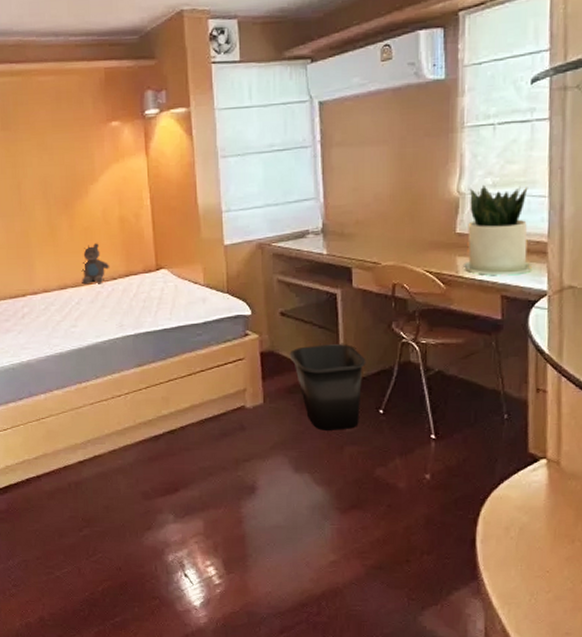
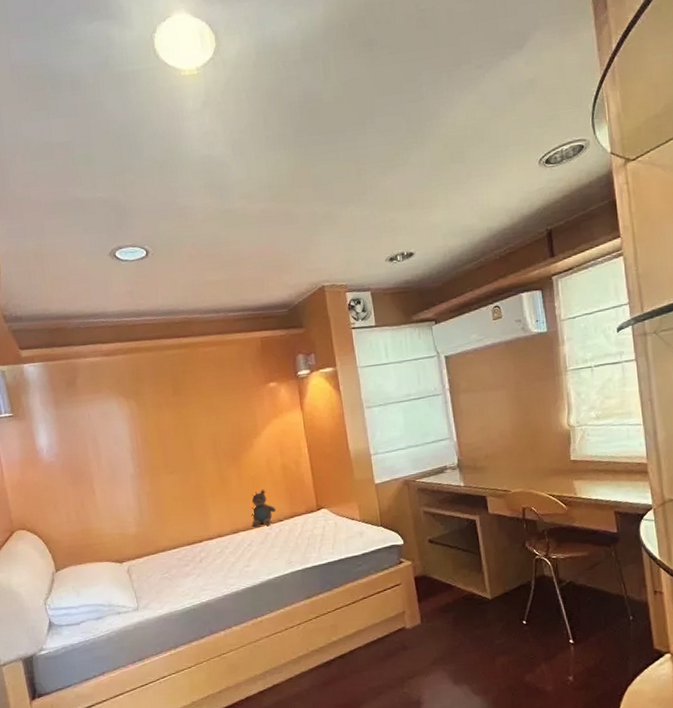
waste bin: present [289,344,366,430] -> none [440,564,507,644]
planter: present [462,184,534,276] -> none [578,417,639,495]

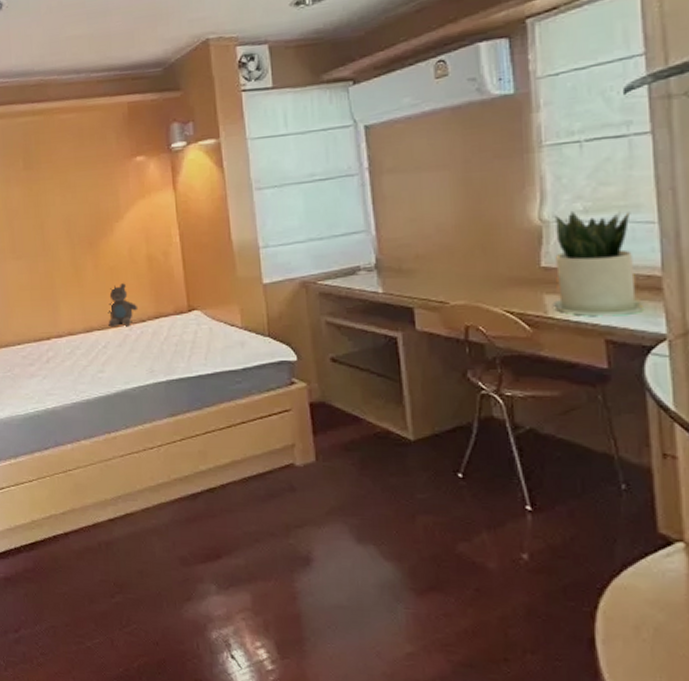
planter: none [578,417,639,495] -> present [552,210,647,317]

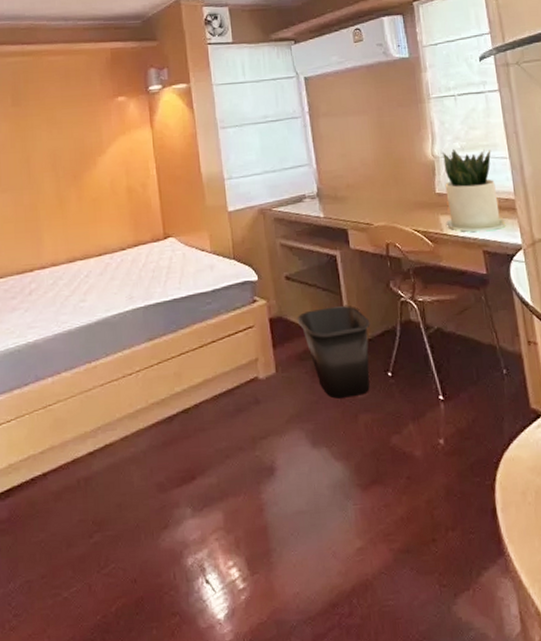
stuffed animal: present [108,283,137,327] -> none [90,214,118,257]
waste bin: none [343,395,438,496] -> present [297,306,371,399]

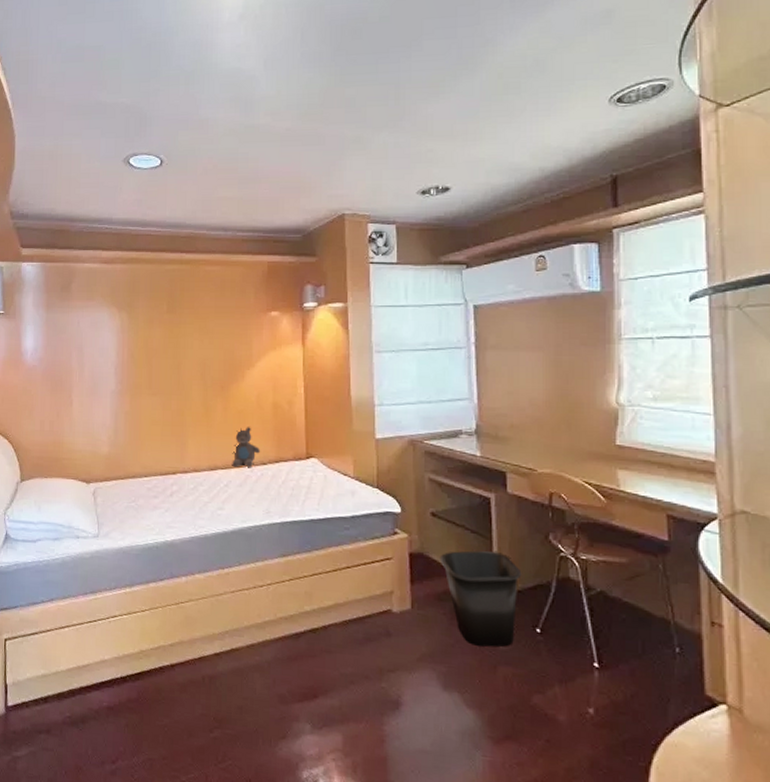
stuffed animal: none [90,214,118,257] -> present [232,427,260,468]
planter: present [443,148,507,233] -> none [624,397,702,495]

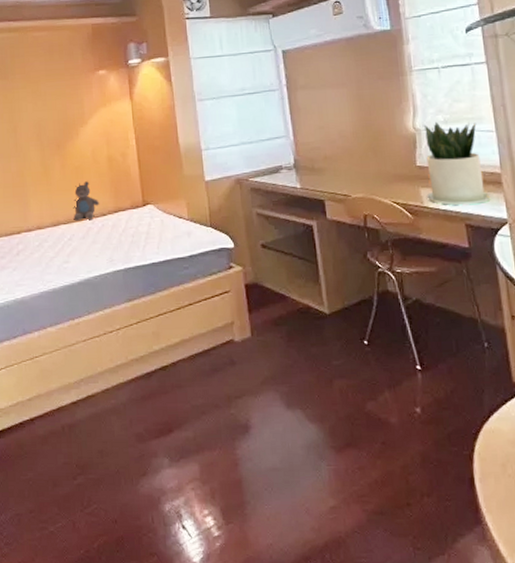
waste bin: present [439,550,522,647] -> none [272,275,347,363]
planter: none [624,397,702,495] -> present [425,121,492,206]

